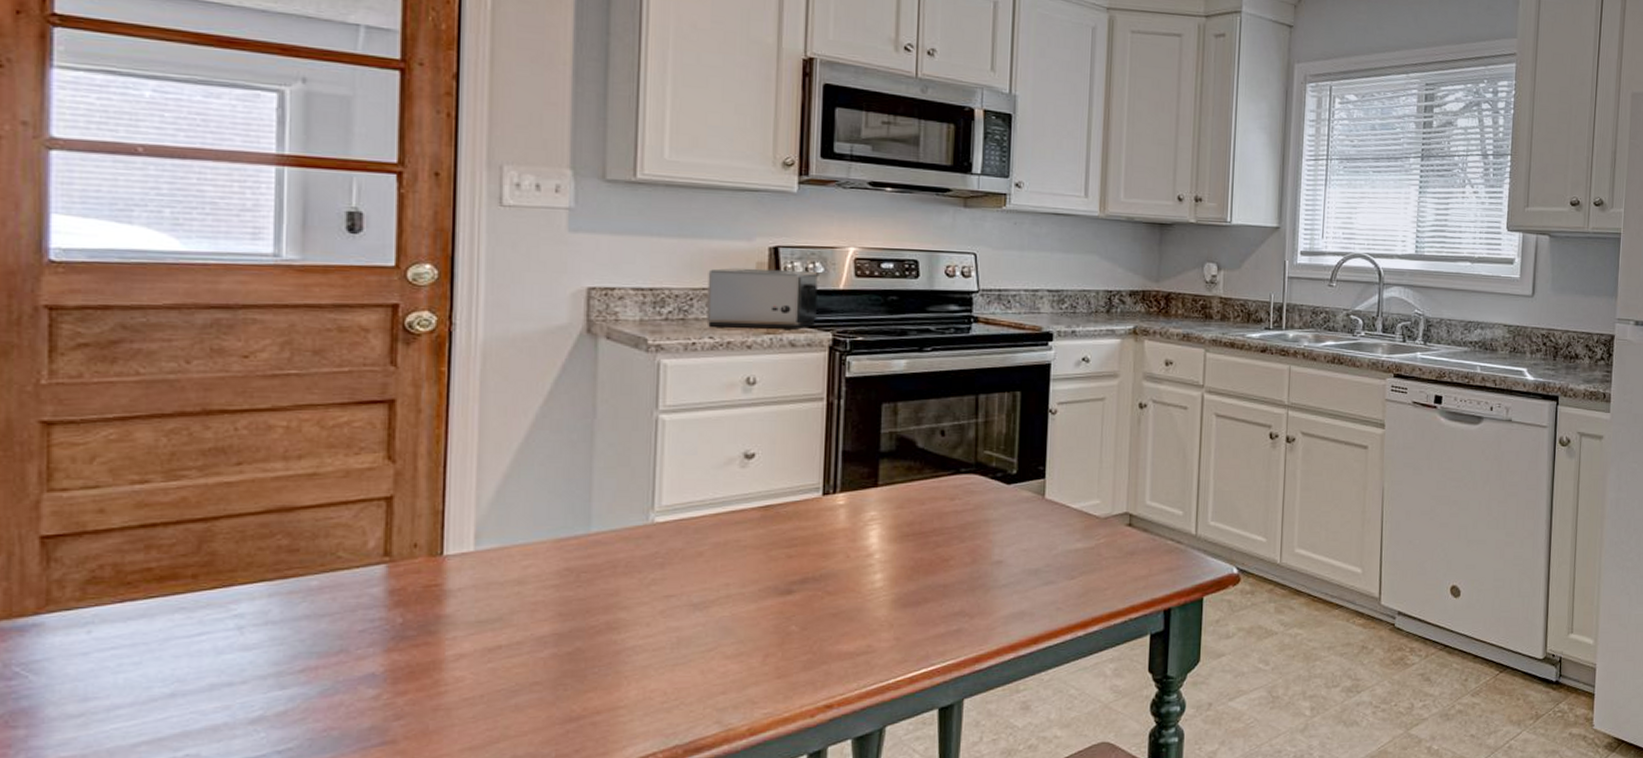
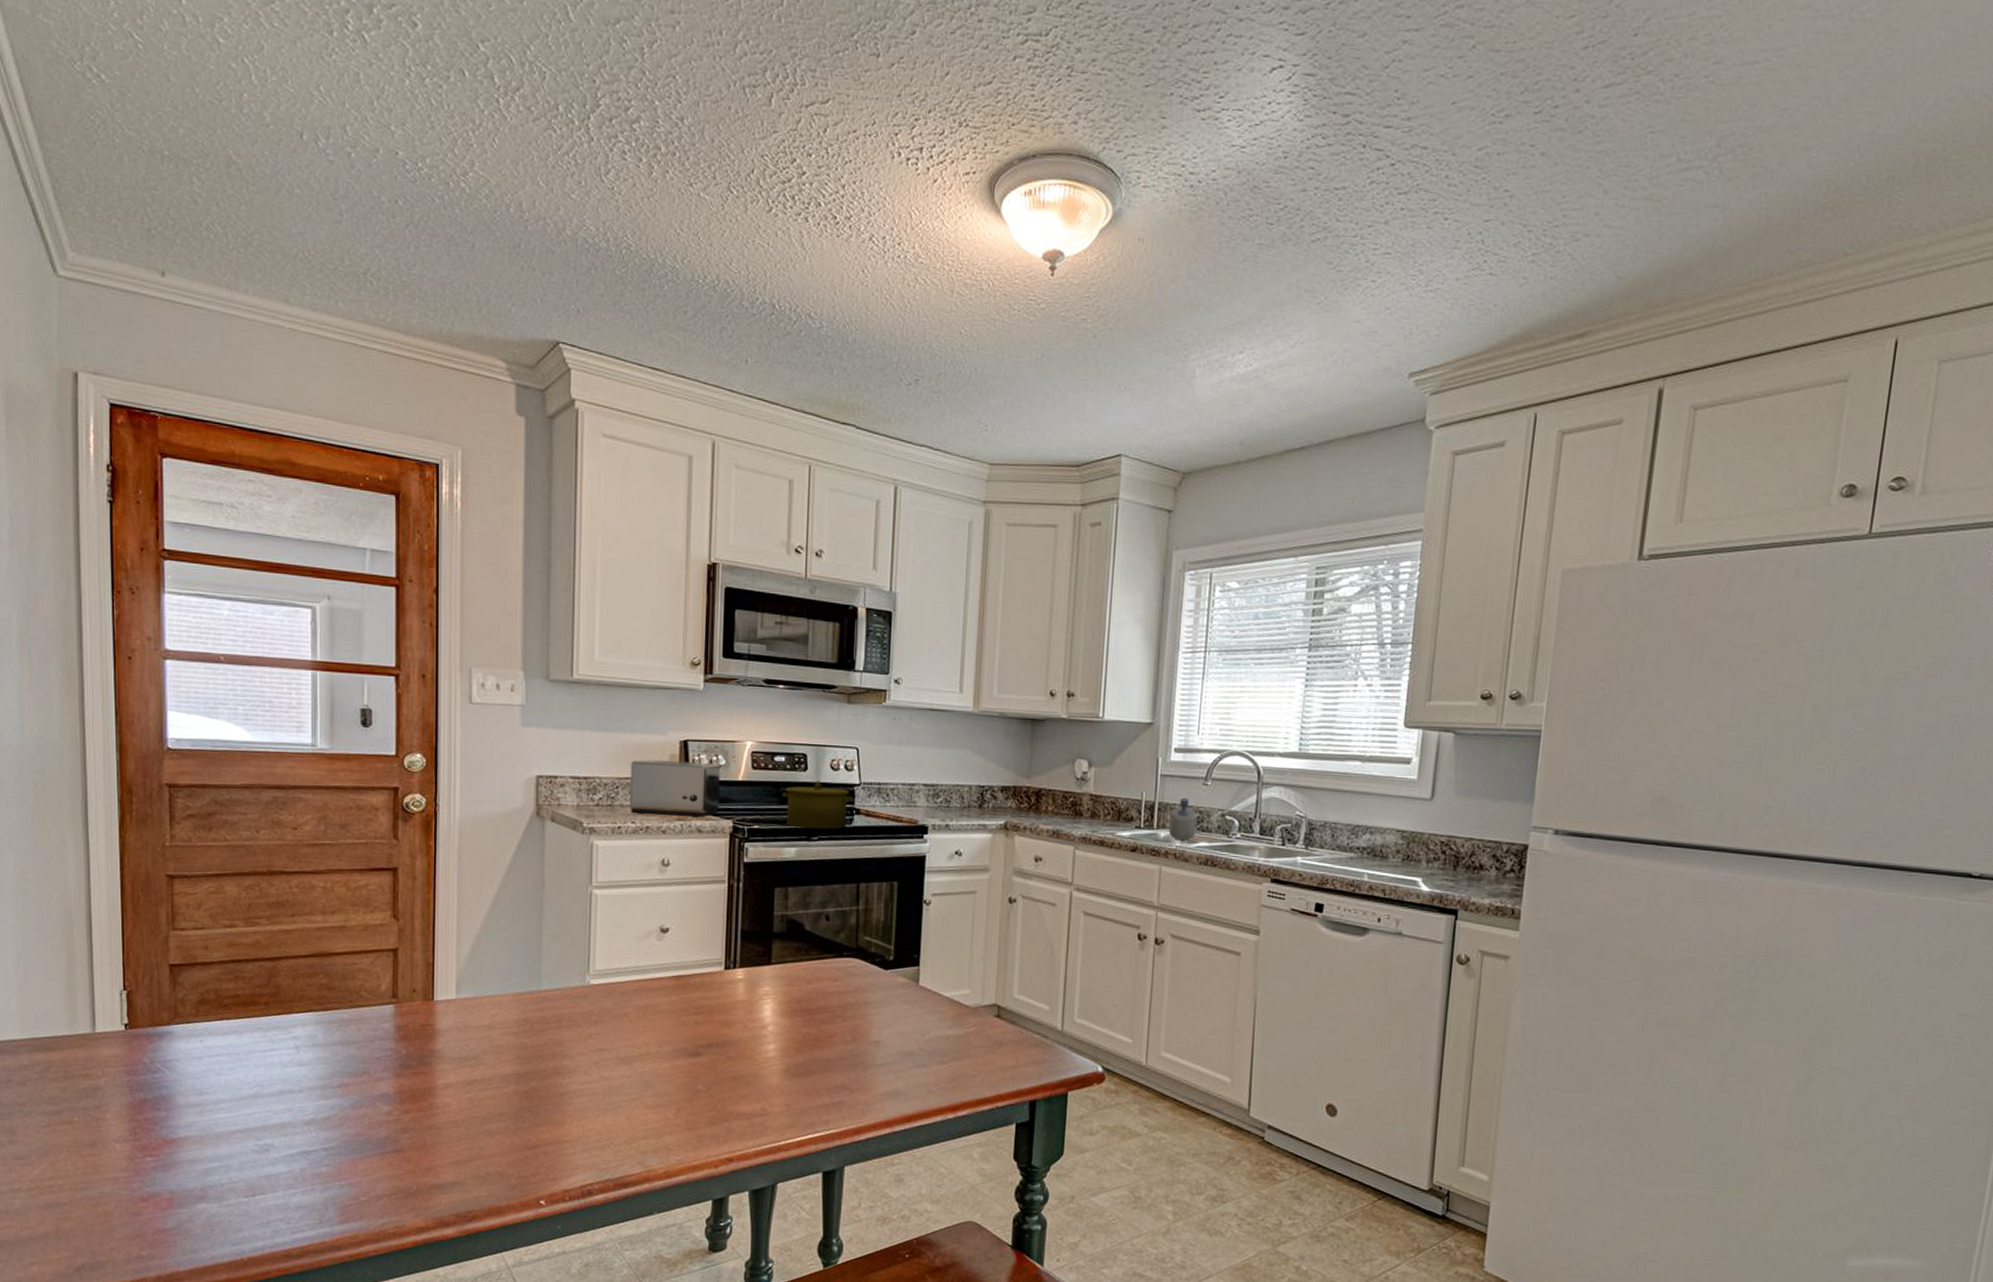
cooking pot: none [890,288,972,340] -> present [782,781,854,830]
soap dispenser: none [1296,298,1323,340] -> present [1168,797,1197,841]

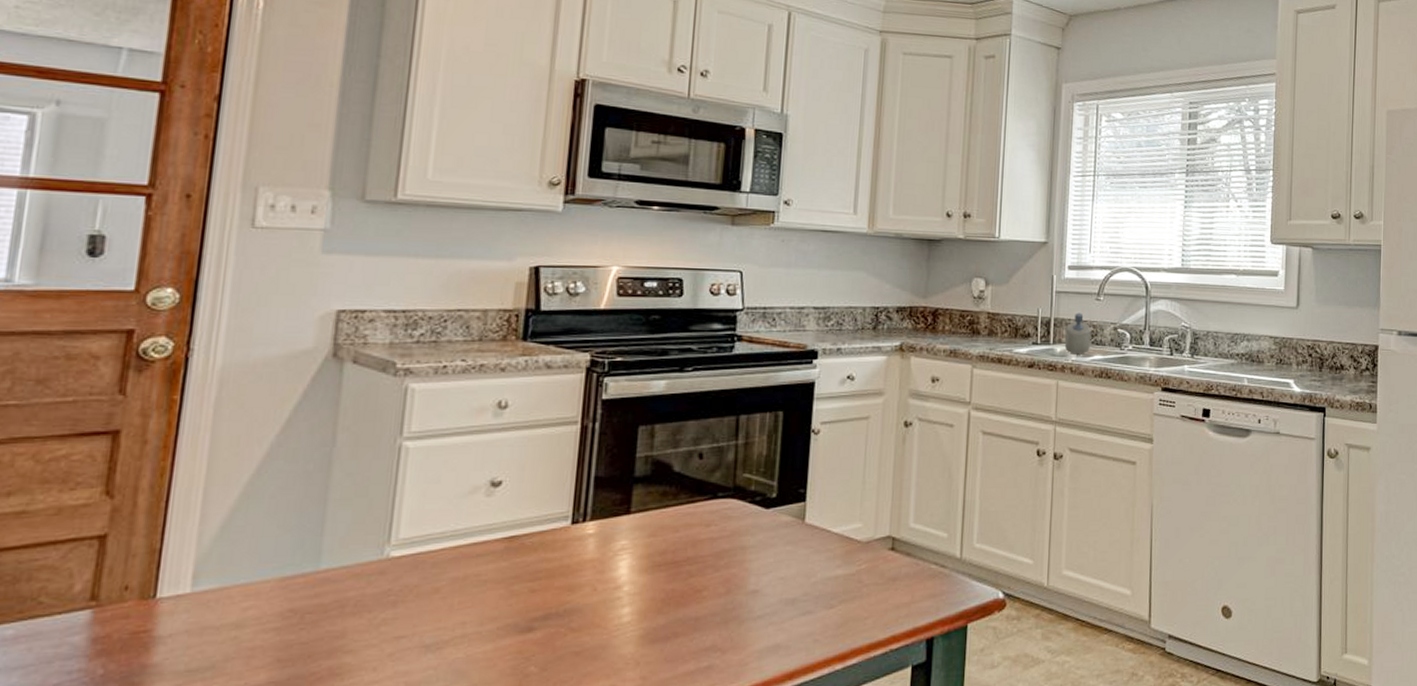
toaster: present [629,759,721,818] -> none [460,288,579,352]
cooking pot: present [782,781,854,830] -> none [652,307,736,359]

